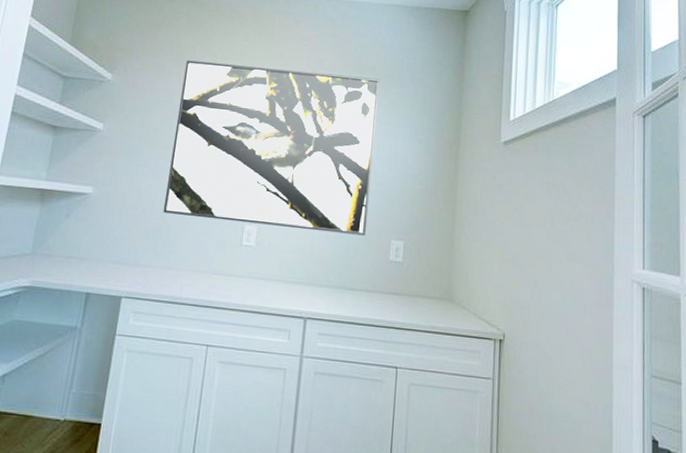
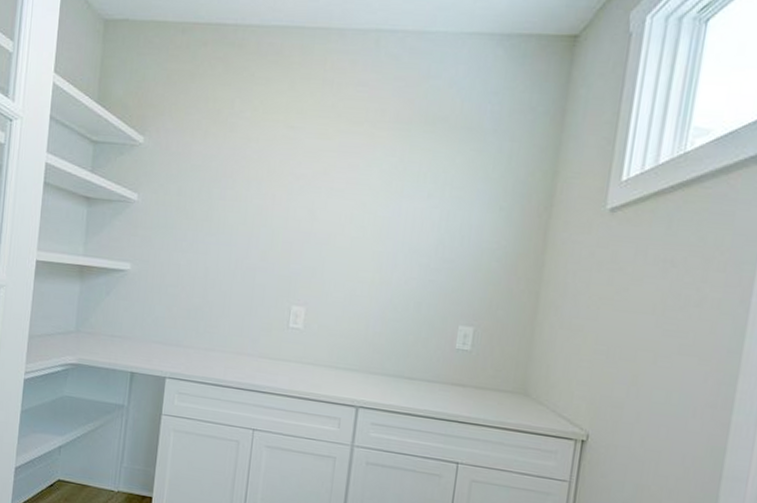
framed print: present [163,60,380,236] -> none [204,116,455,320]

